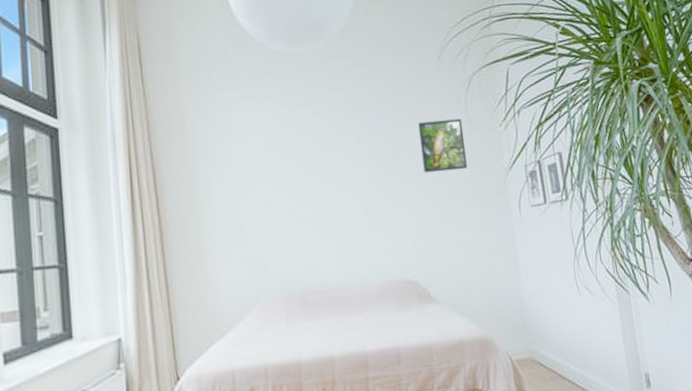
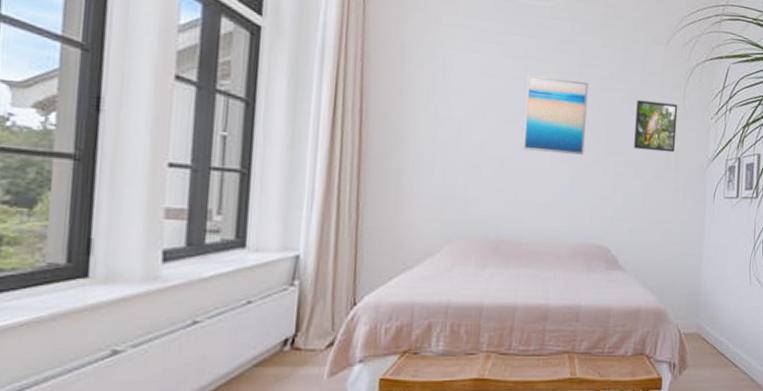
wall art: none [304,115,374,196] -> present [522,75,588,155]

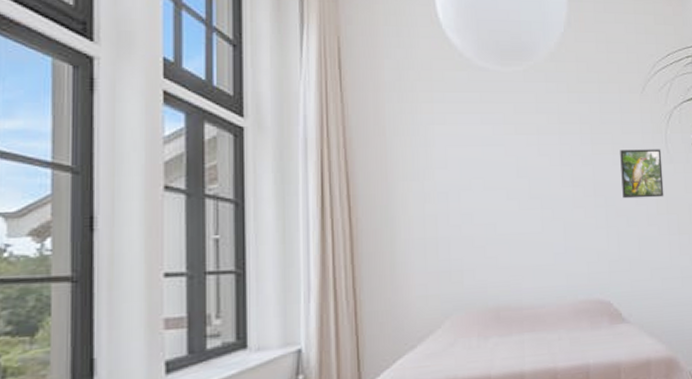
wall art: present [522,75,588,155] -> none [508,139,573,214]

